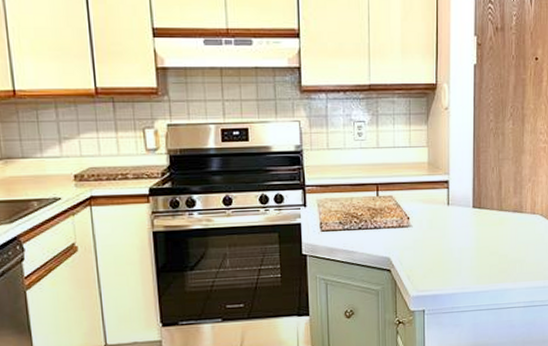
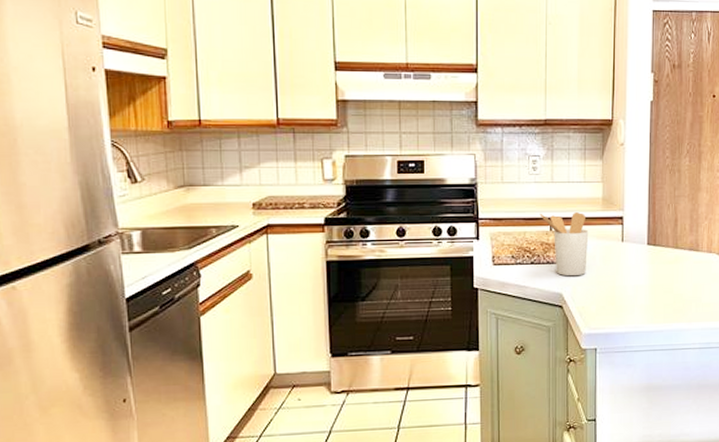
utensil holder: none [366,177,415,241] -> present [540,212,589,277]

